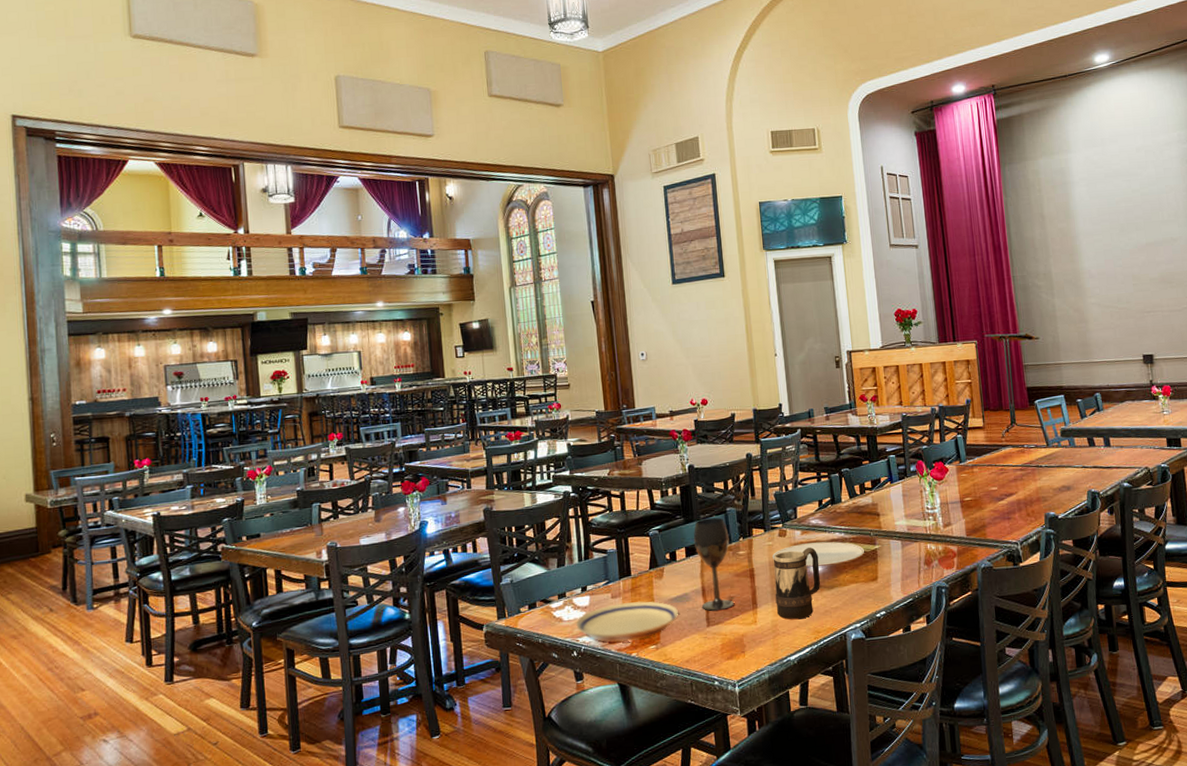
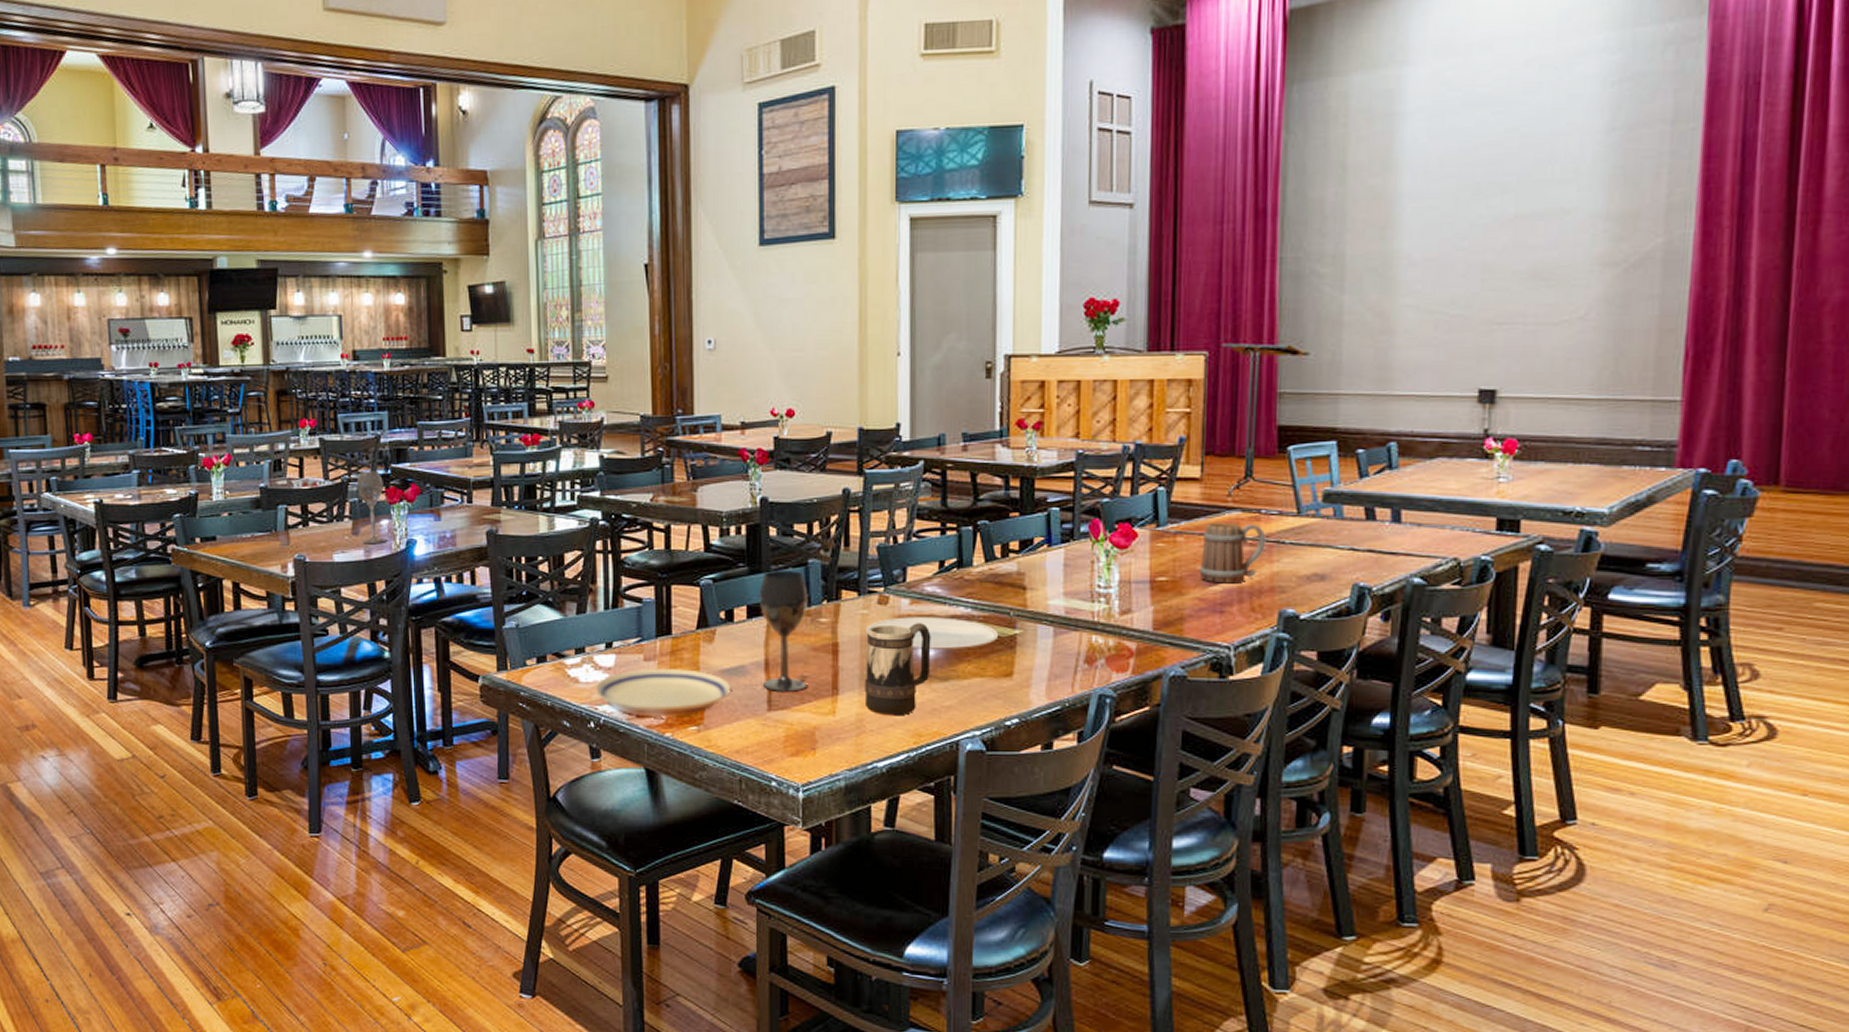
wineglass: none [377,469,403,529] -> present [356,471,387,544]
beer mug: none [990,455,1031,499] -> present [1199,522,1266,584]

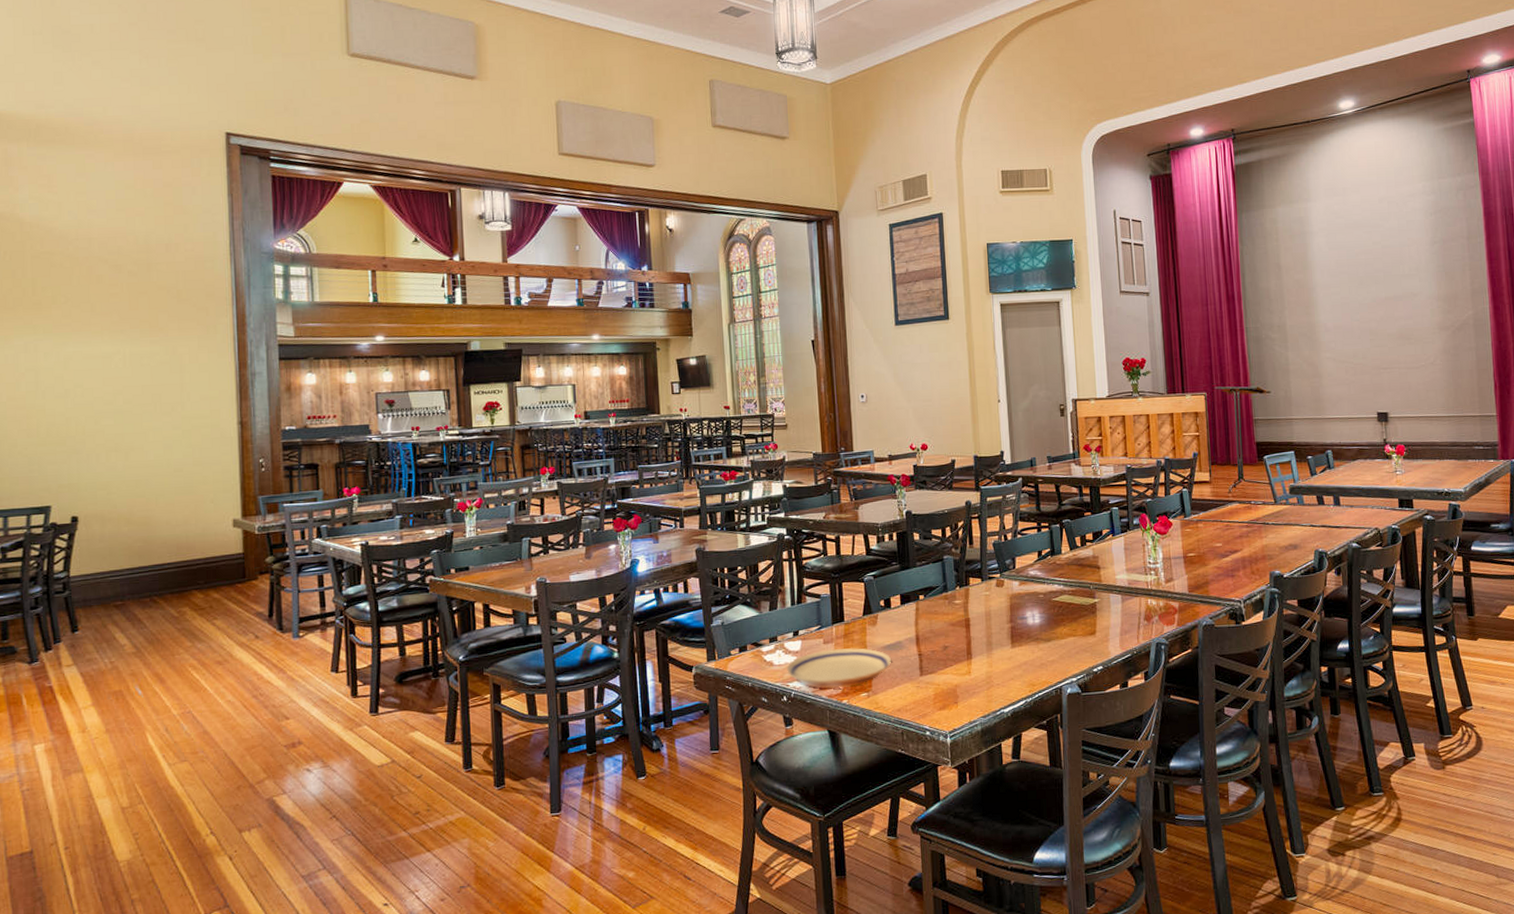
wineglass: present [356,471,387,544] -> none [589,506,614,566]
wine glass: present [759,571,808,692] -> none [908,565,948,660]
beer mug: present [864,623,931,716] -> none [989,599,1037,672]
plate: present [866,617,999,651] -> none [989,593,1084,619]
beer mug: present [1199,522,1266,584] -> none [1215,511,1257,556]

